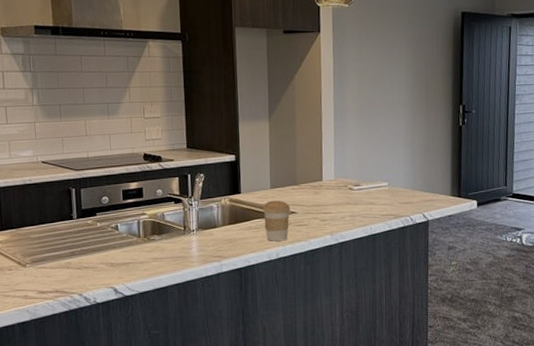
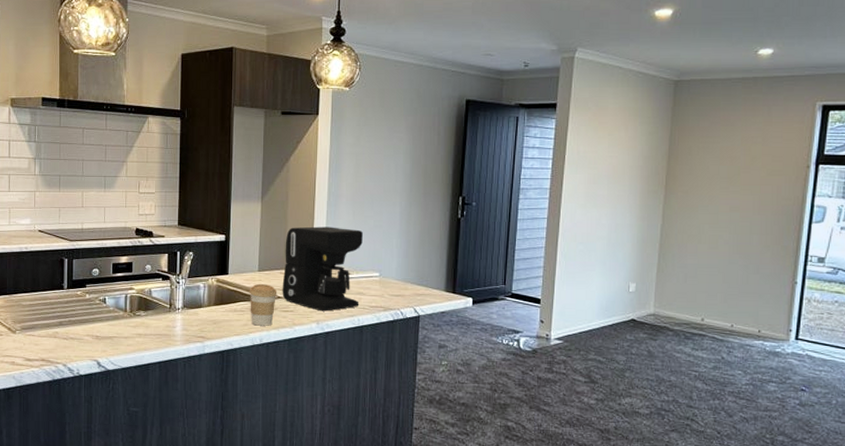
coffee maker: none [295,141,371,223] -> present [282,226,363,311]

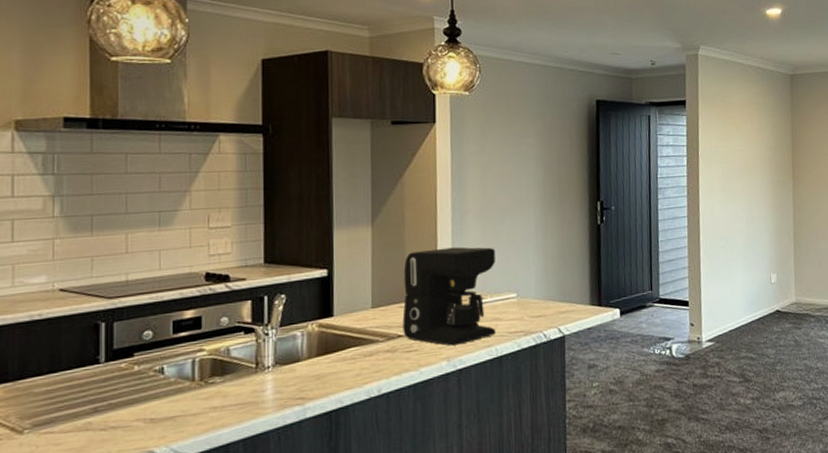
coffee cup: present [249,283,277,326] -> none [361,322,397,374]

